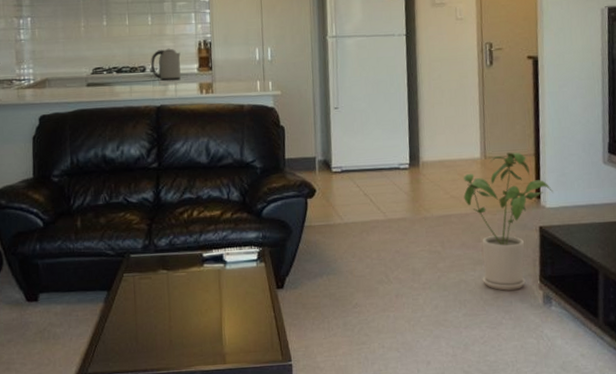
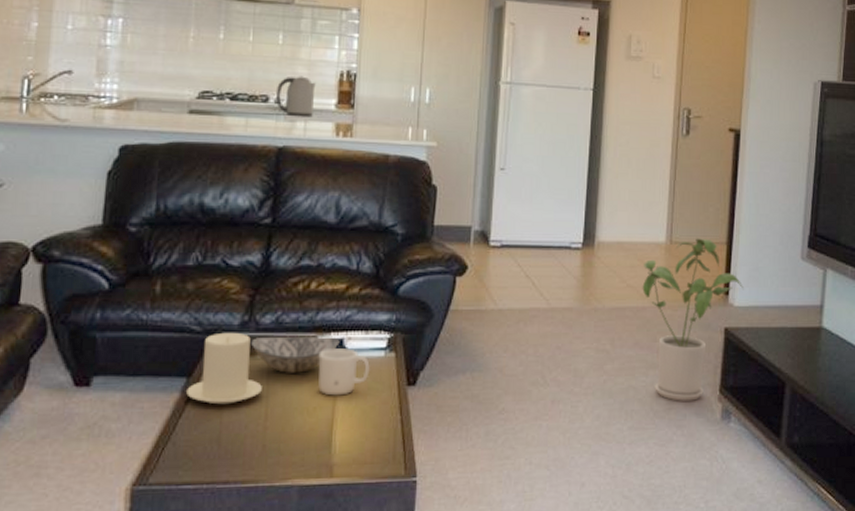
candle: none [108,254,165,311] -> present [186,332,262,405]
decorative bowl: none [152,253,220,284] -> present [250,336,340,373]
mug: none [205,262,246,300] -> present [317,348,370,396]

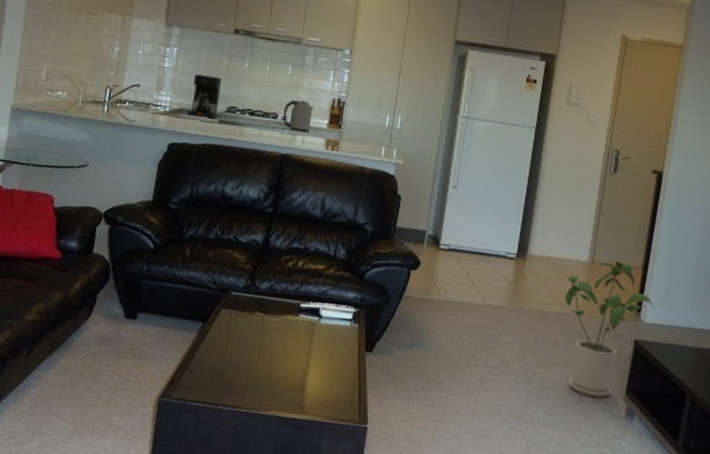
coffee maker: none [143,52,188,109] -> present [187,74,222,119]
candle: present [186,332,262,405] -> none [202,291,257,347]
decorative bowl: present [250,336,340,373] -> none [250,299,317,331]
mug: present [317,348,370,396] -> none [297,314,338,352]

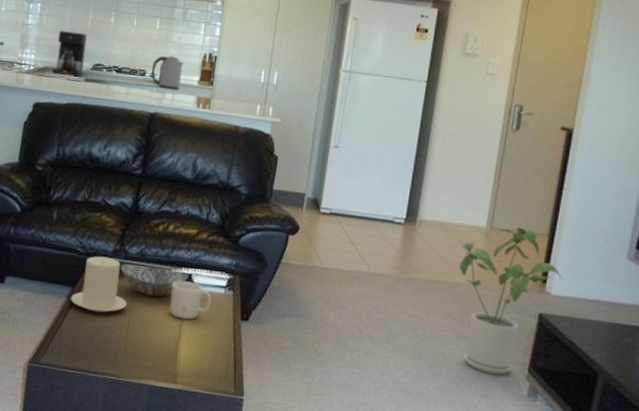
candle: none [202,291,257,347] -> present [71,256,127,313]
decorative bowl: none [250,299,317,331] -> present [120,264,189,297]
mug: none [297,314,338,352] -> present [169,280,212,320]

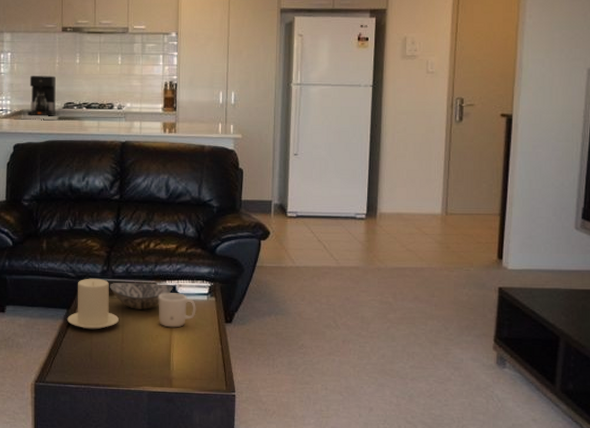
kettle: present [151,55,184,91] -> none [119,87,147,119]
house plant: present [459,227,563,375] -> none [420,210,517,348]

